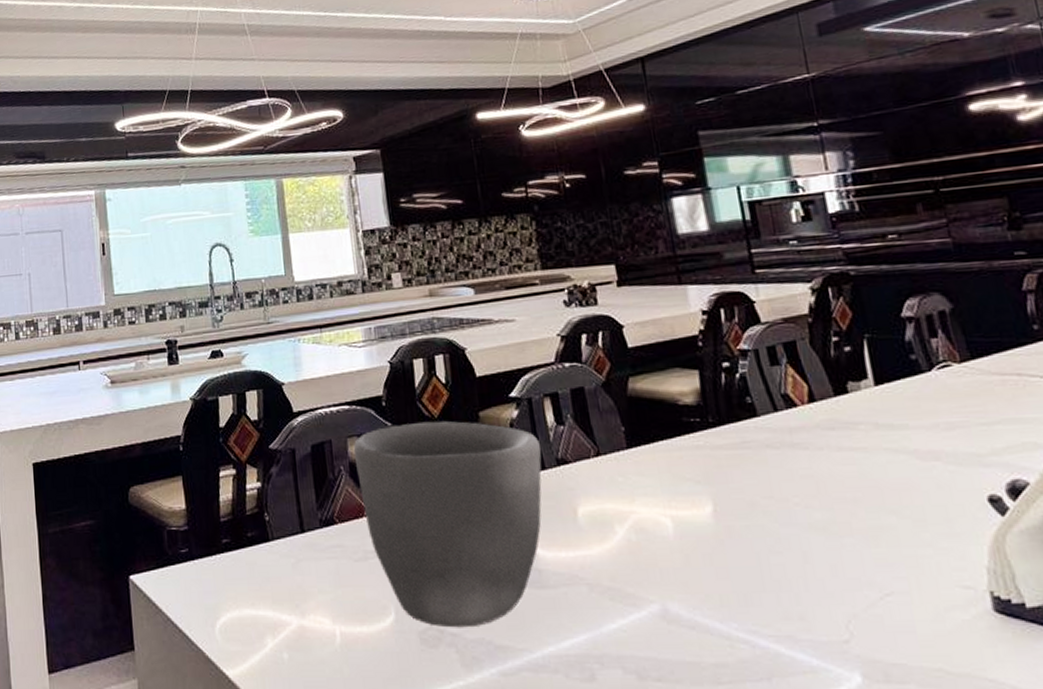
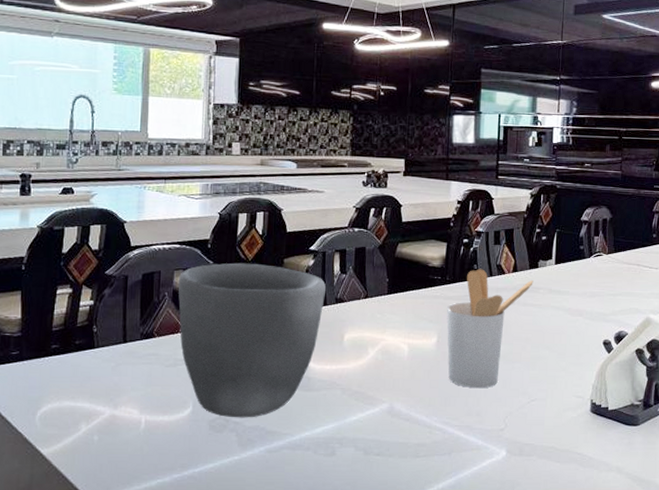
utensil holder: none [718,402,846,579] -> present [446,269,533,389]

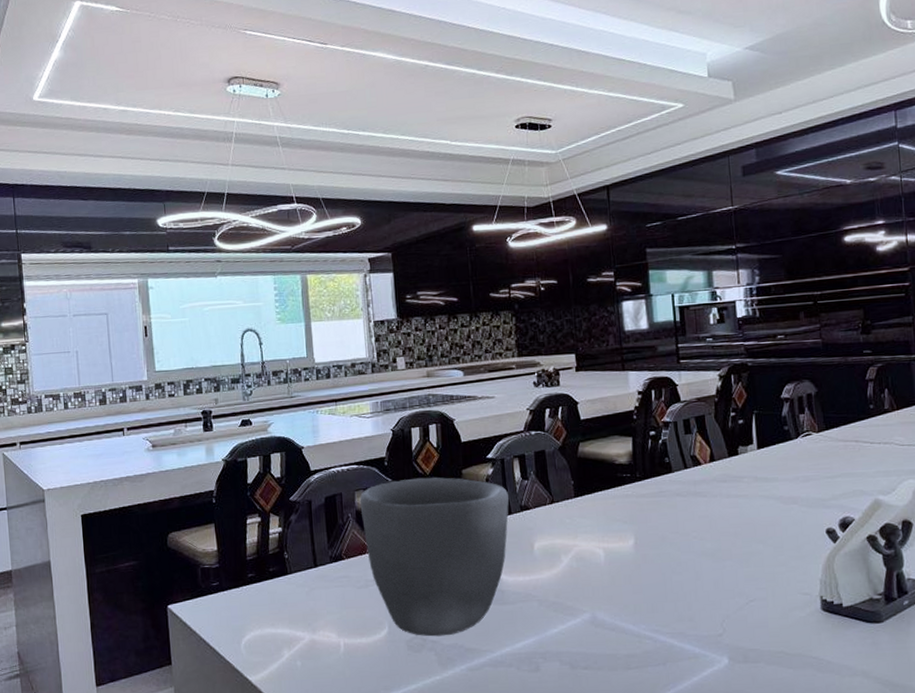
utensil holder: present [446,269,533,389] -> none [641,461,735,592]

